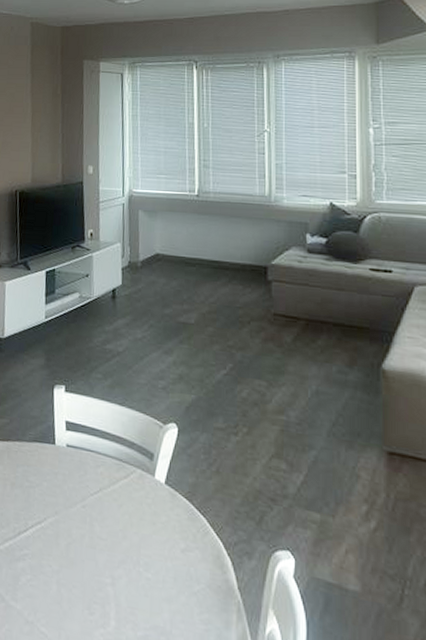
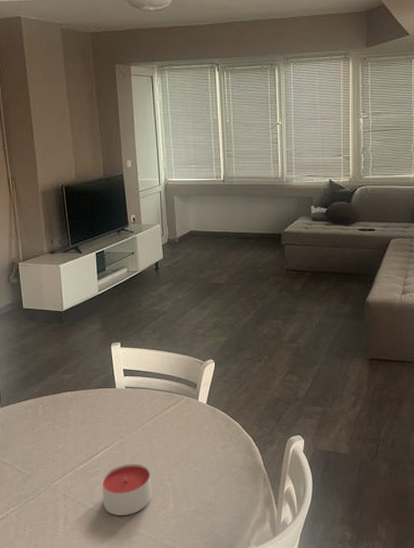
candle: none [27,551,90,626] -> present [101,463,152,515]

